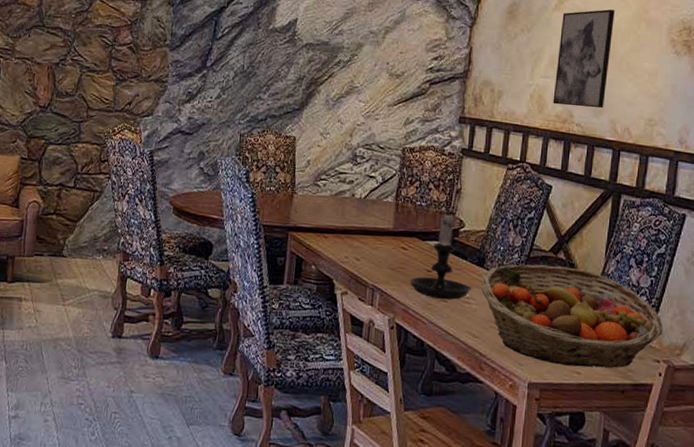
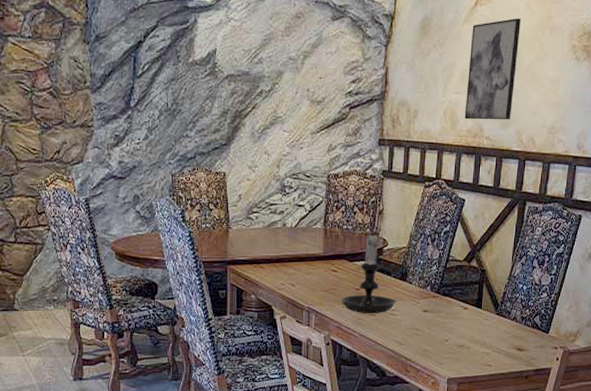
fruit basket: present [481,264,664,368] -> none [404,273,561,360]

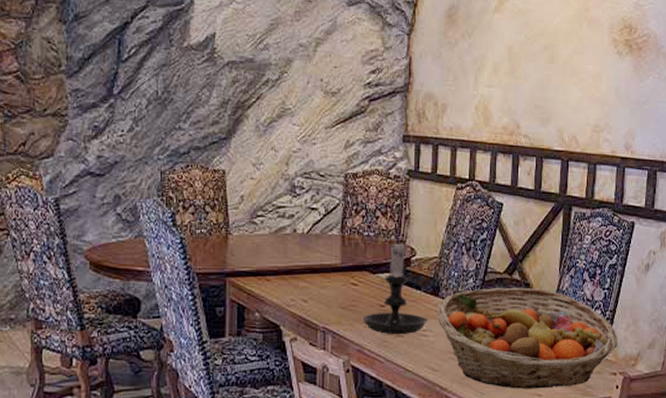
fruit basket: none [404,273,561,360] -> present [437,287,618,389]
wall art: present [464,18,521,120] -> none [499,9,556,117]

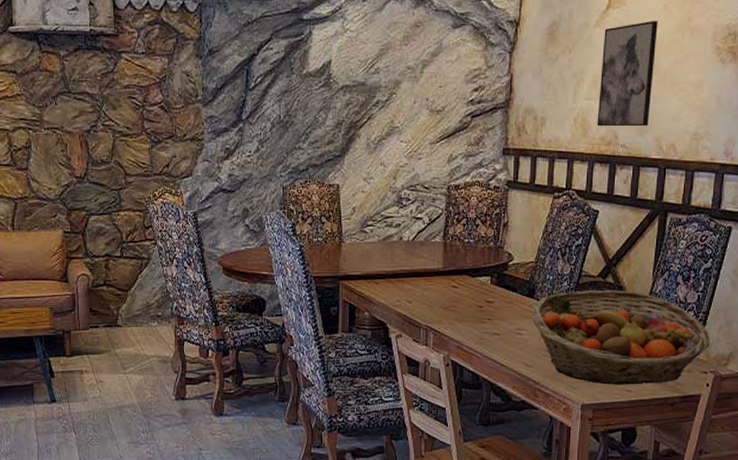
candle holder: present [364,238,428,335] -> none [463,244,524,333]
wall art: none [499,9,556,117] -> present [597,21,658,127]

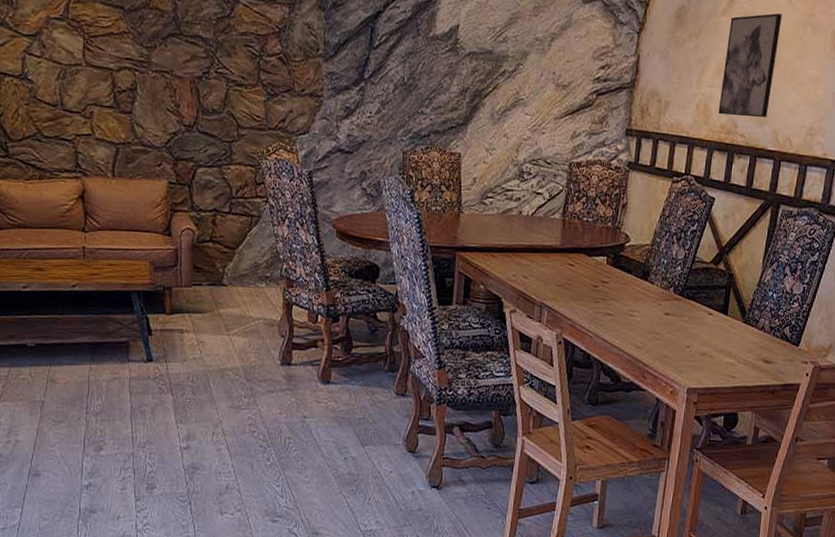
fruit basket: present [532,289,711,385] -> none [645,275,813,371]

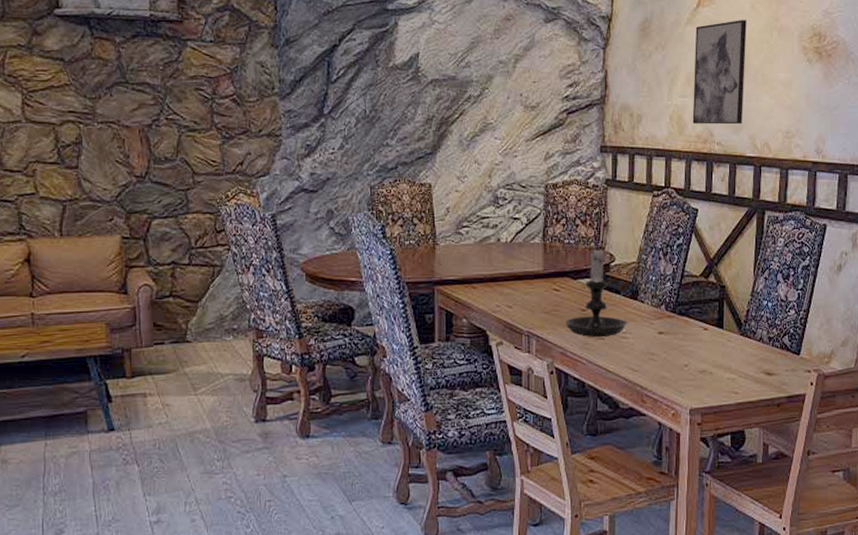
candle holder: none [577,224,637,314] -> present [566,245,628,338]

